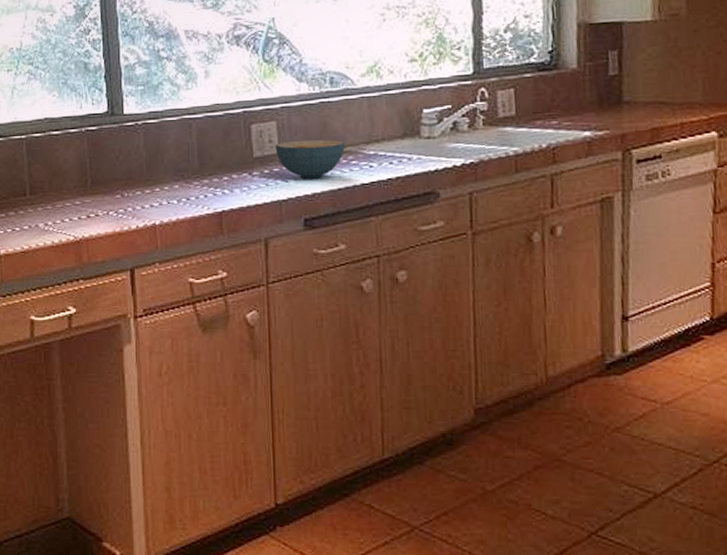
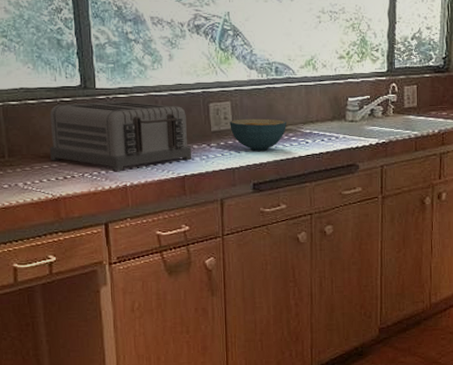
toaster: none [73,126,231,208] -> present [49,100,192,171]

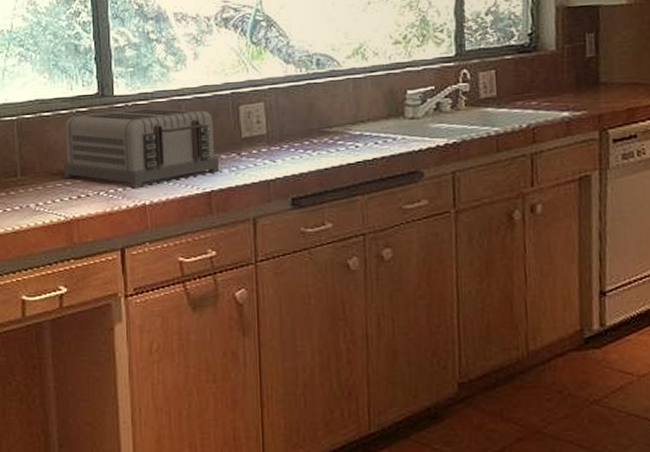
cereal bowl: present [230,118,286,151] -> none [263,120,331,159]

